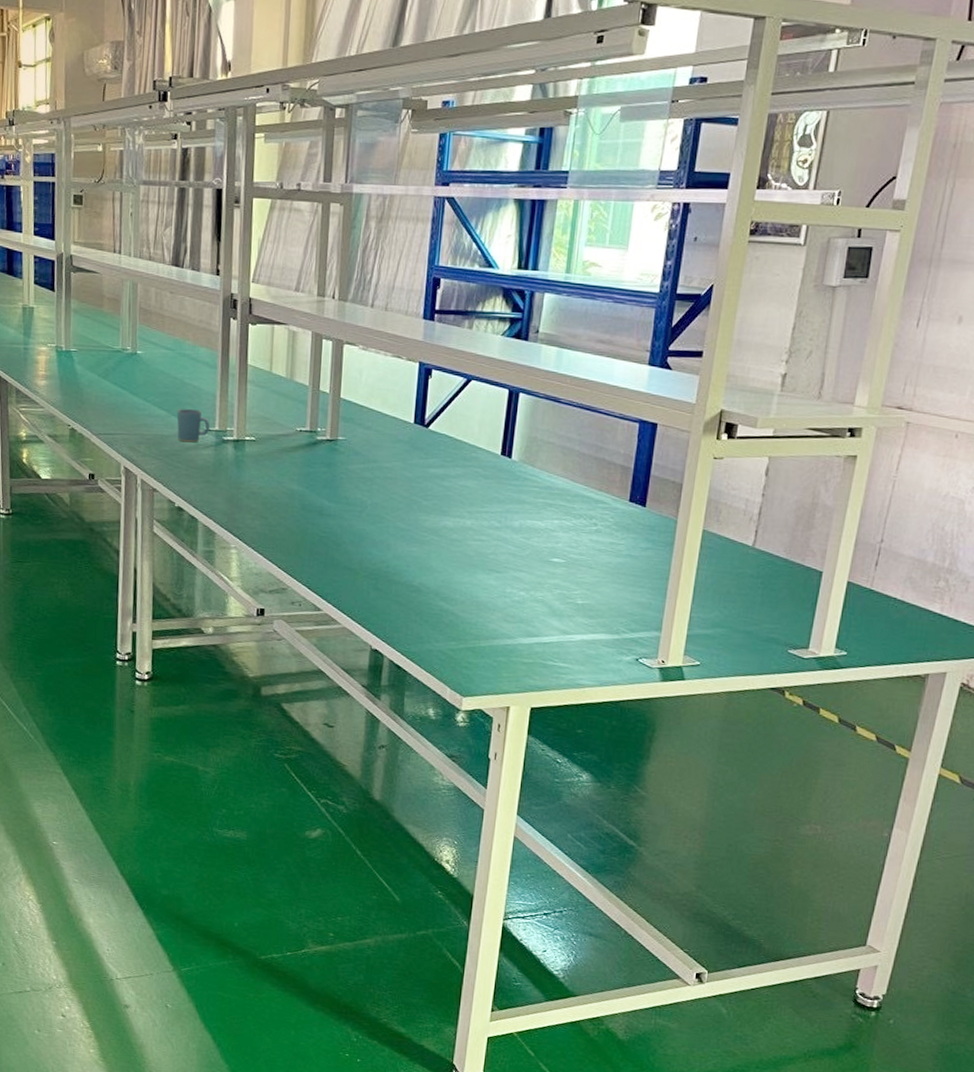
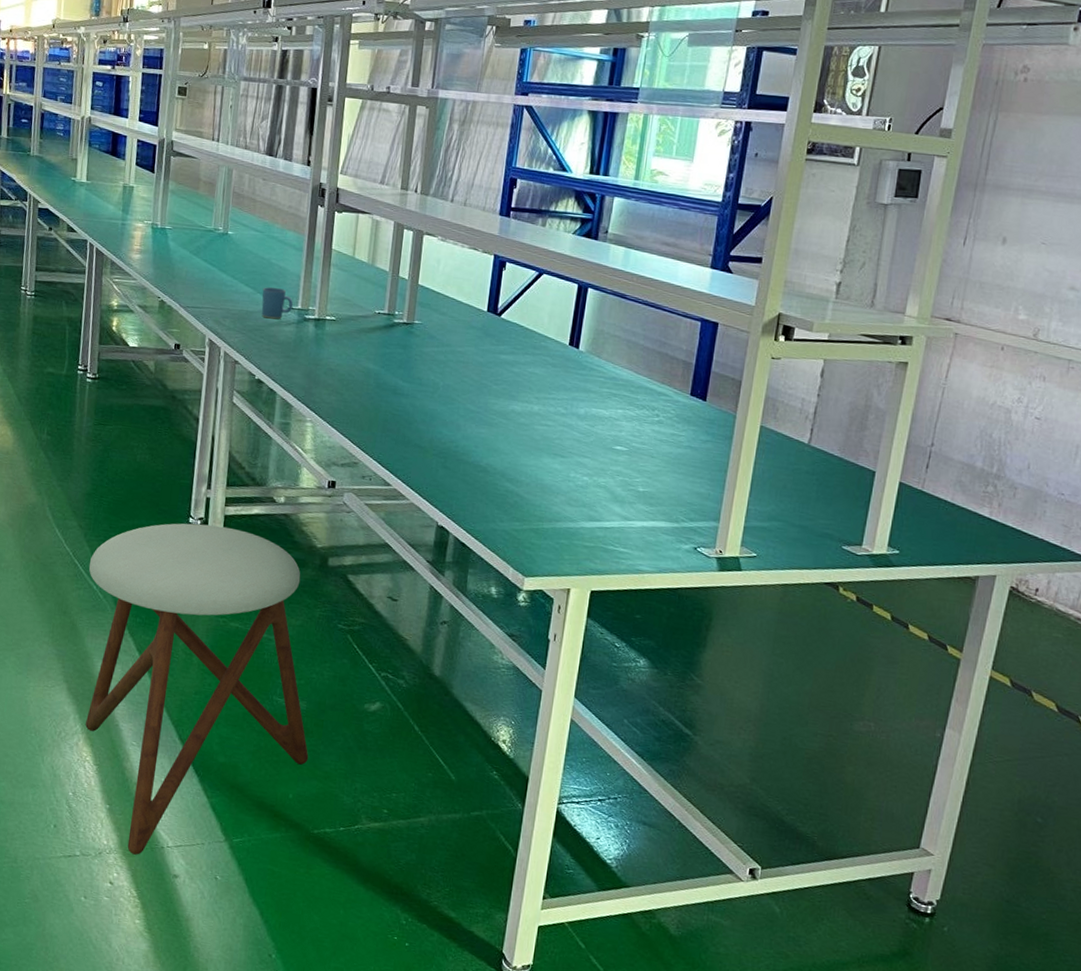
stool: none [17,658,252,988] -> present [85,523,309,855]

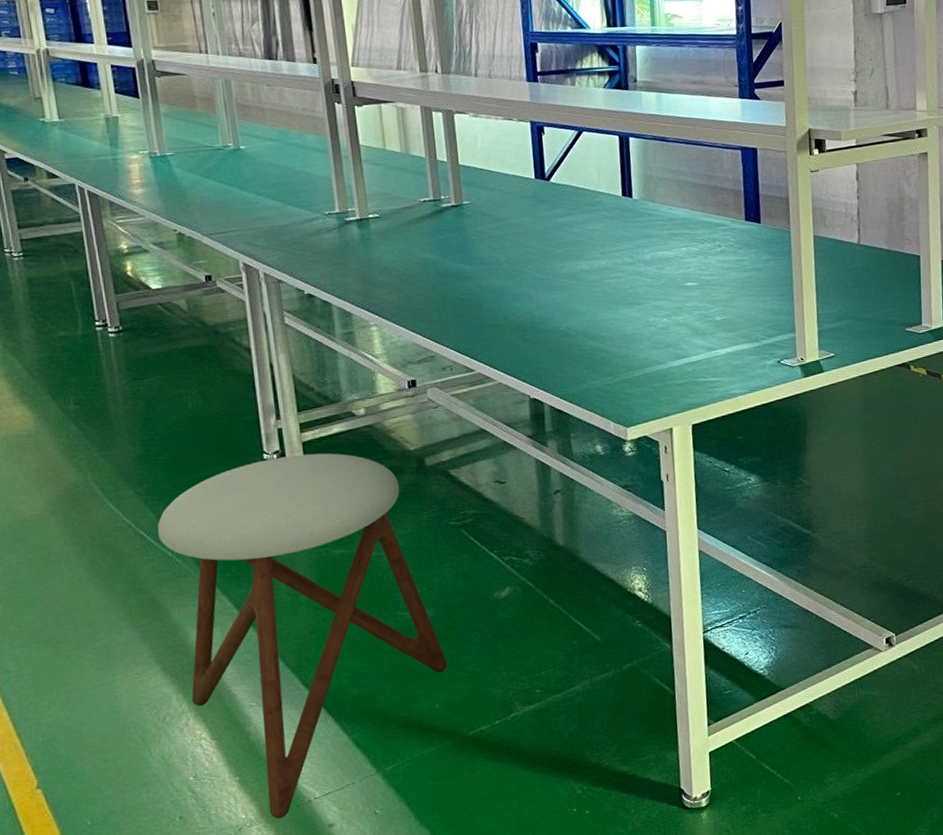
mug: present [261,287,294,319] -> none [292,195,331,229]

